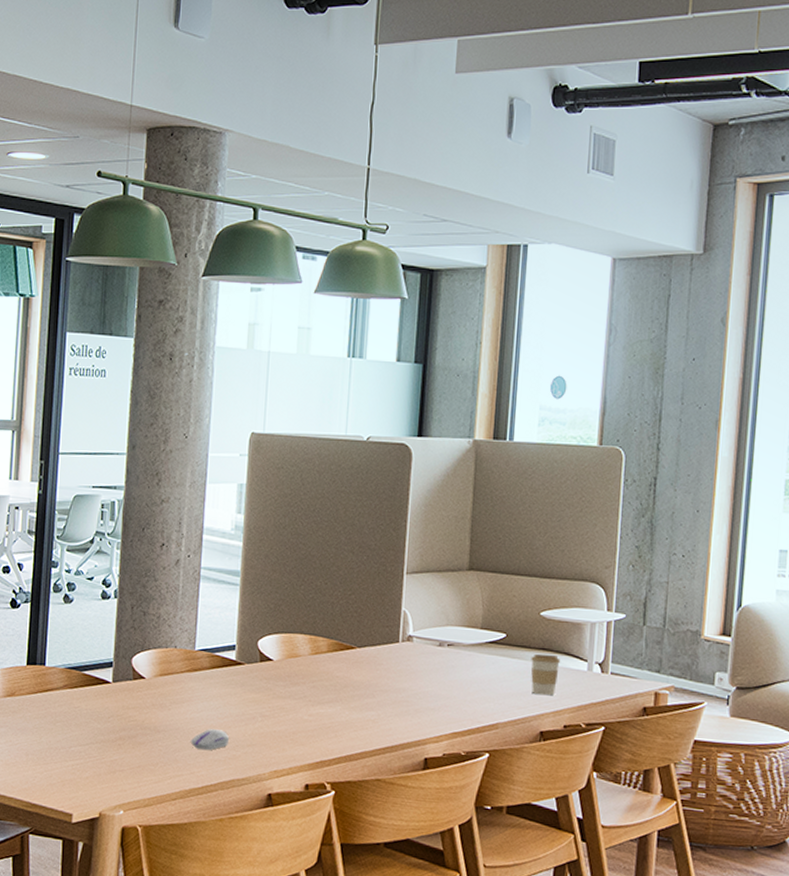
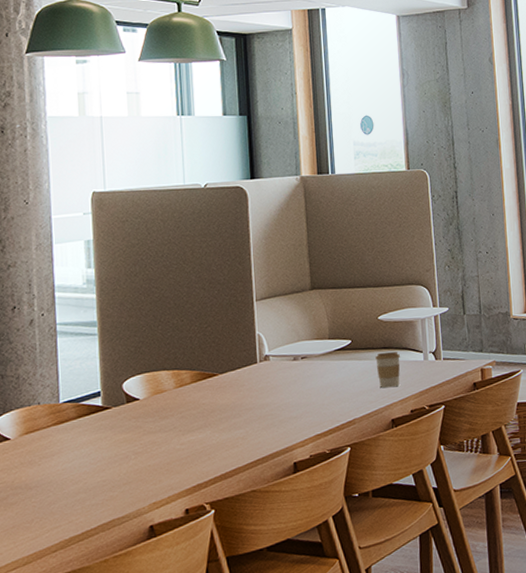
computer mouse: present [190,729,230,750] -> none [65,474,105,498]

